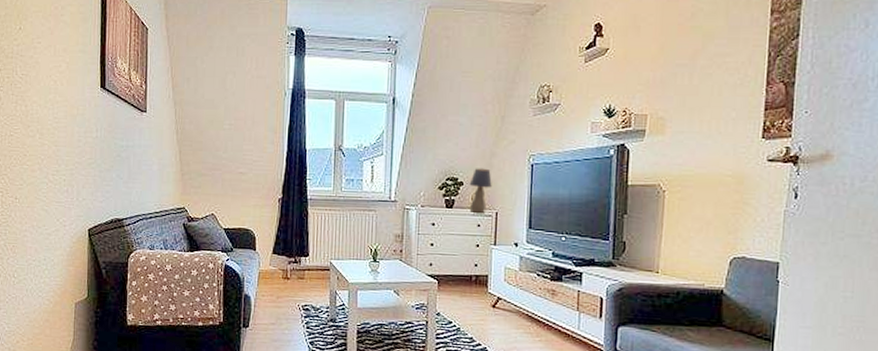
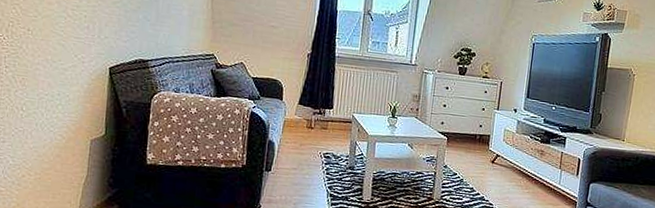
table lamp: present [469,168,492,213] -> none [479,42,500,81]

